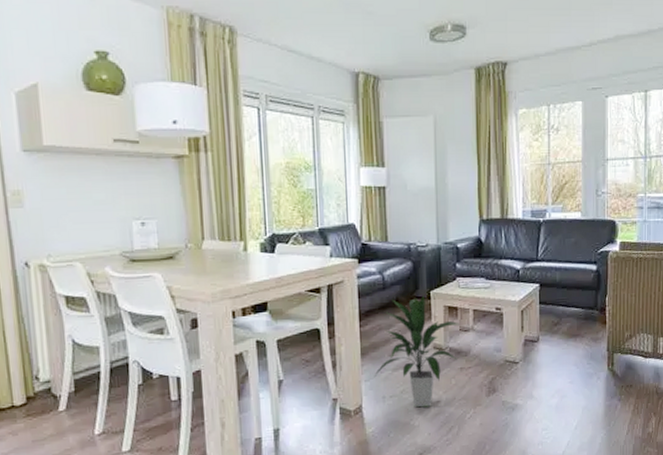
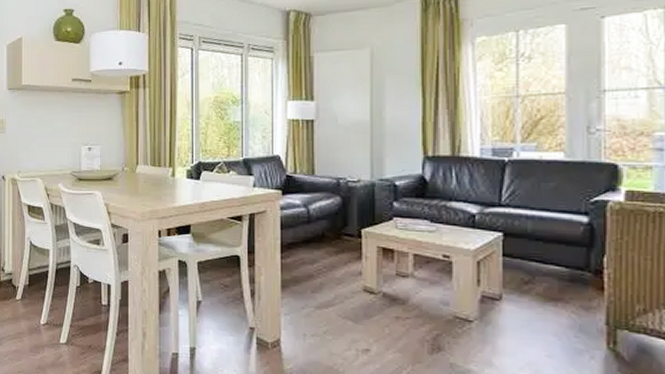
indoor plant: present [374,295,459,408] -> none [294,232,396,354]

